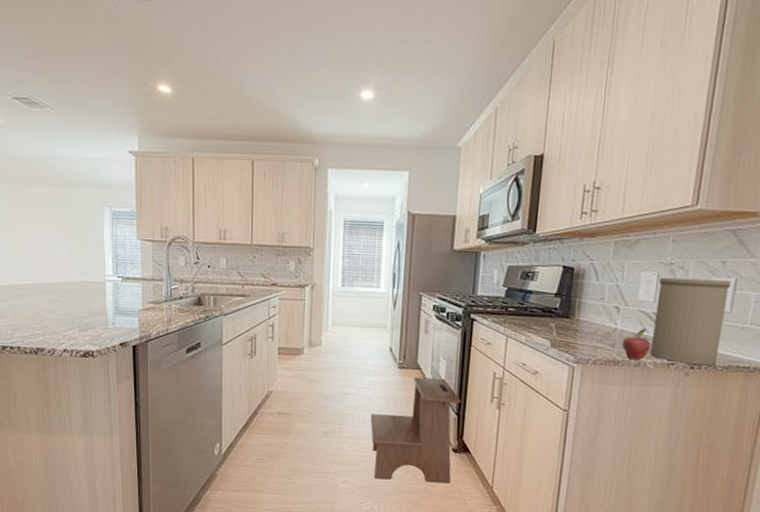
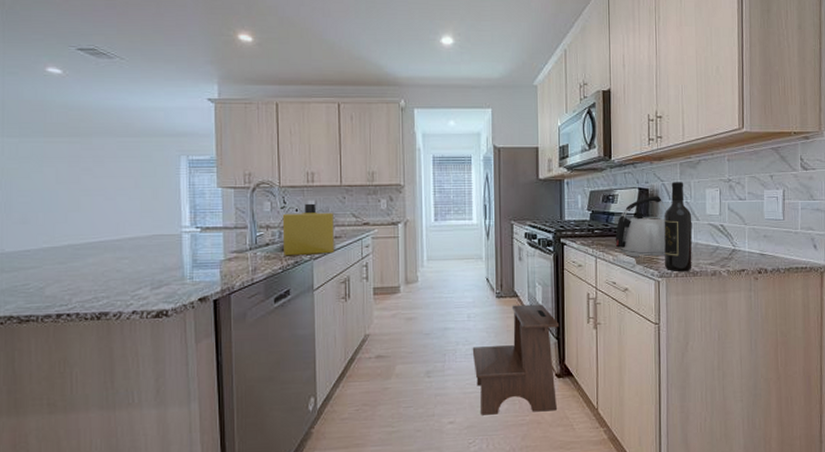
soap dispenser: none [195,260,245,311] -> present [282,203,335,256]
kettle: none [529,275,593,341] -> present [615,196,667,257]
wine bottle: none [583,262,621,359] -> present [664,182,692,271]
fruit: present [622,328,651,361] -> none [698,239,723,270]
canister: present [650,277,731,366] -> none [722,192,780,270]

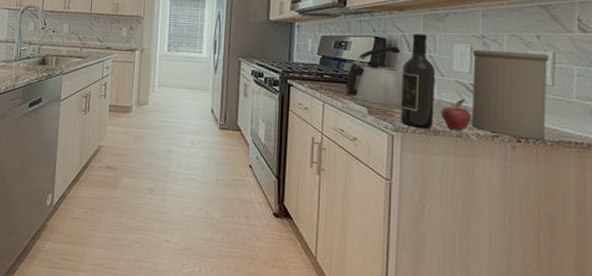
soap dispenser: present [282,203,335,256] -> none [40,26,84,71]
step stool: present [472,304,559,415] -> none [192,138,280,250]
fruit: none [698,239,723,270] -> present [441,98,471,132]
canister: none [722,192,780,270] -> present [471,49,549,140]

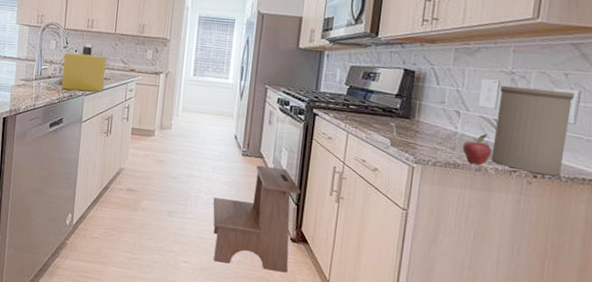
soap dispenser: none [40,26,84,71] -> present [61,46,107,93]
step stool: none [192,138,280,250] -> present [213,165,300,273]
kettle: present [345,46,406,109] -> none [370,78,433,142]
wine bottle: present [401,33,436,129] -> none [422,67,462,162]

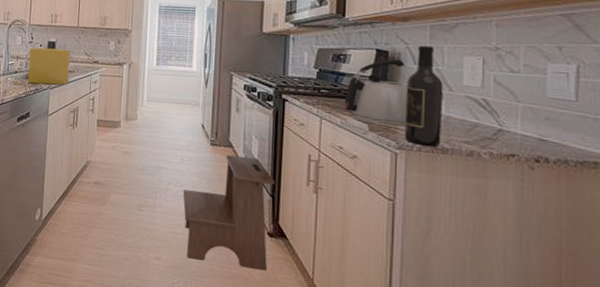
kettle: none [370,78,433,142] -> present [344,59,411,126]
wine bottle: none [422,67,462,162] -> present [405,45,444,147]
fruit: present [462,133,492,166] -> none [449,115,483,150]
canister: present [491,85,575,177] -> none [483,62,572,160]

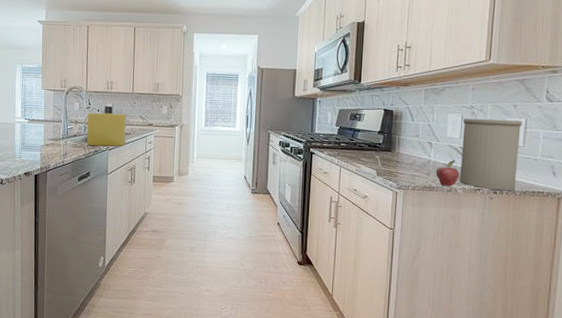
step stool: present [183,155,274,271] -> none [228,200,303,292]
kettle: present [344,59,411,126] -> none [358,117,409,170]
wine bottle: present [405,45,444,147] -> none [403,106,433,186]
fruit: none [449,115,483,150] -> present [435,159,460,187]
canister: none [483,62,572,160] -> present [459,118,522,191]

